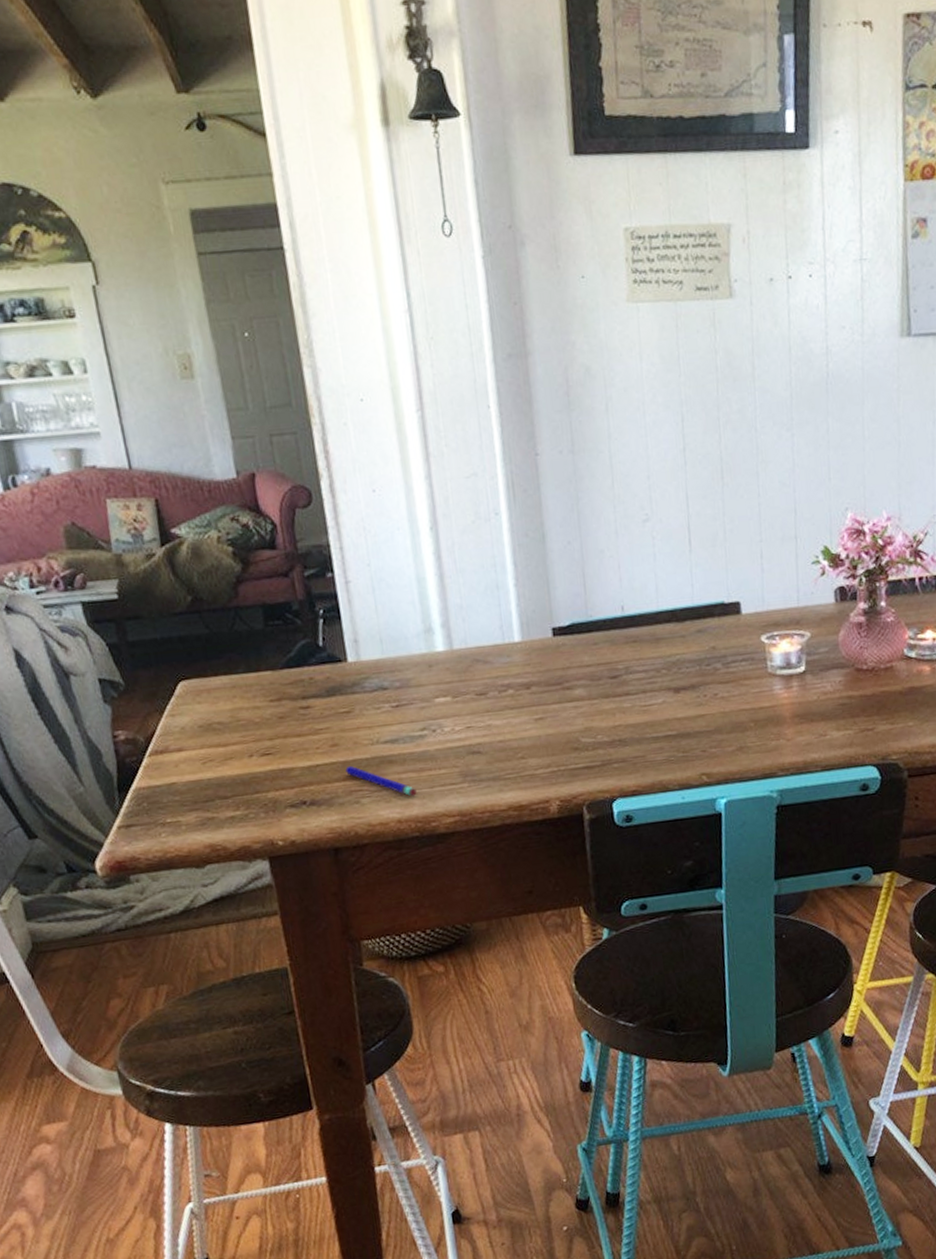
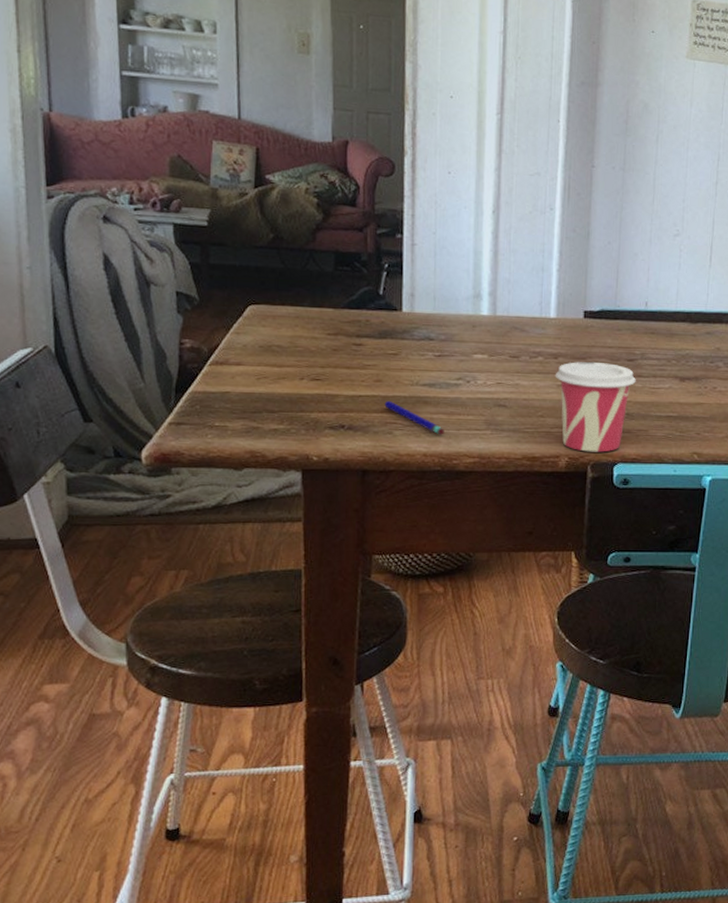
cup: none [530,684,624,791] -> present [555,362,636,453]

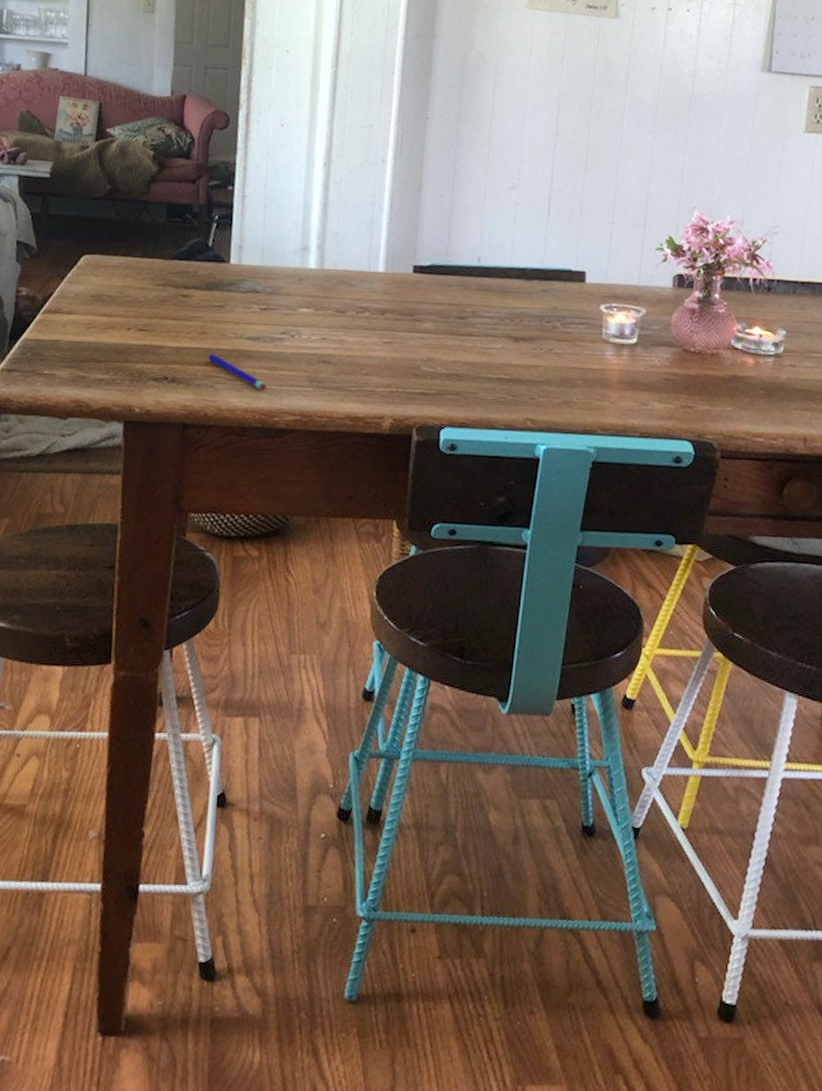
cup: present [555,362,636,453] -> none [381,318,466,415]

